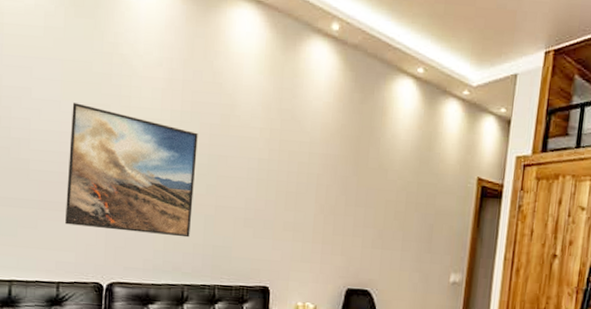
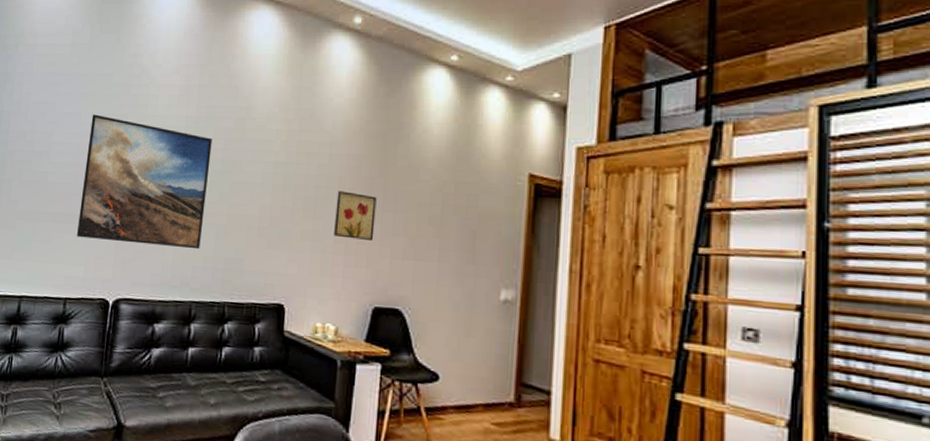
wall art: none [313,187,351,231] -> present [334,191,377,240]

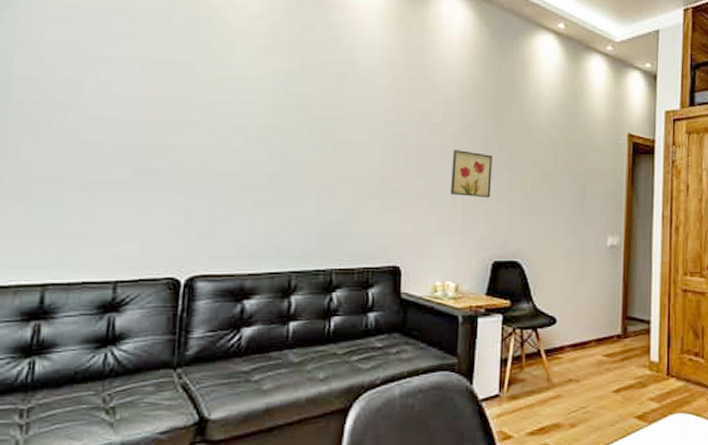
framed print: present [77,114,212,250] -> none [129,60,309,215]

